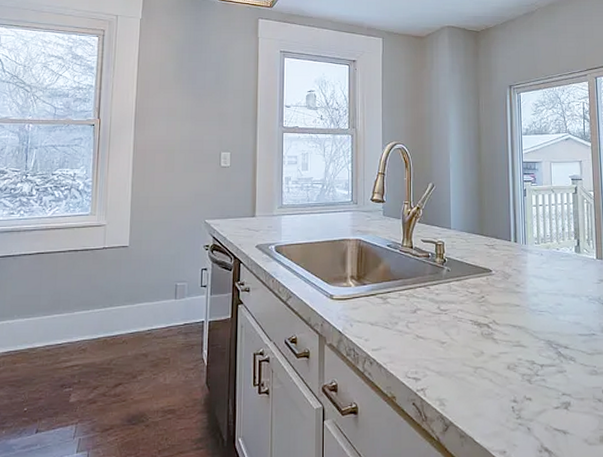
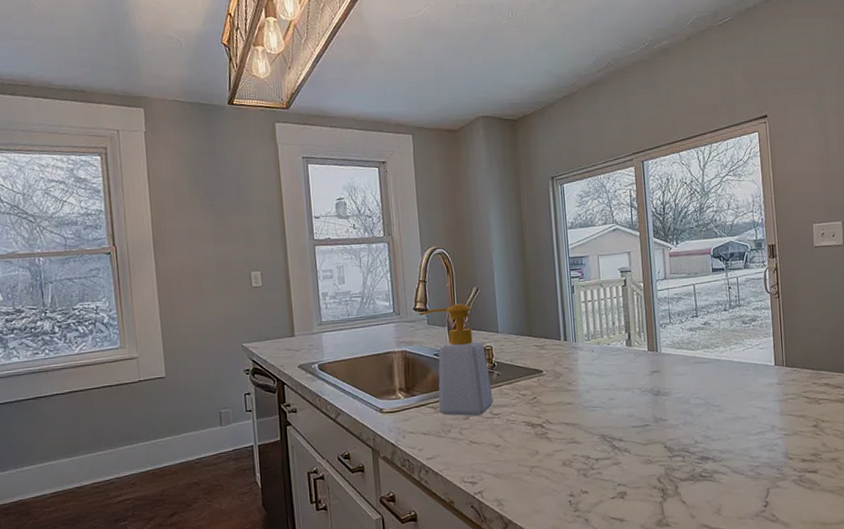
soap bottle: none [375,198,442,311] -> present [418,303,494,417]

